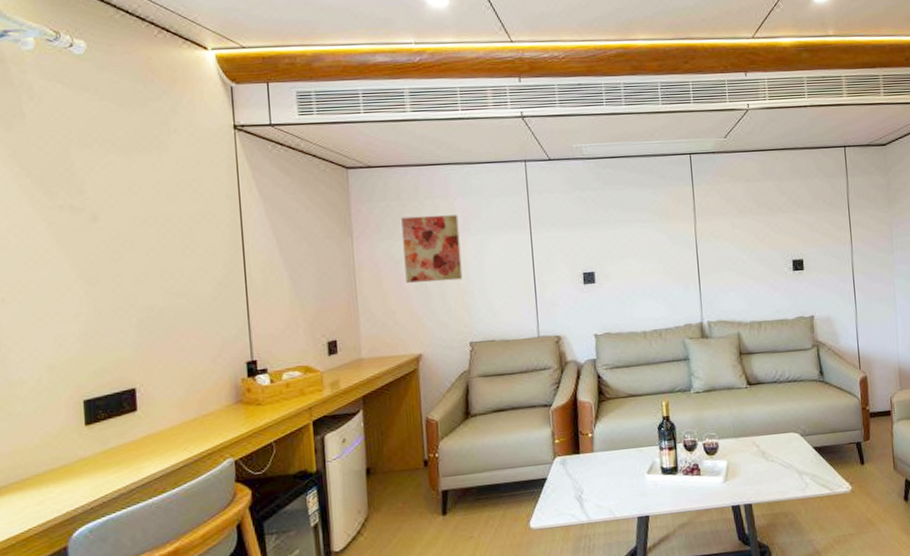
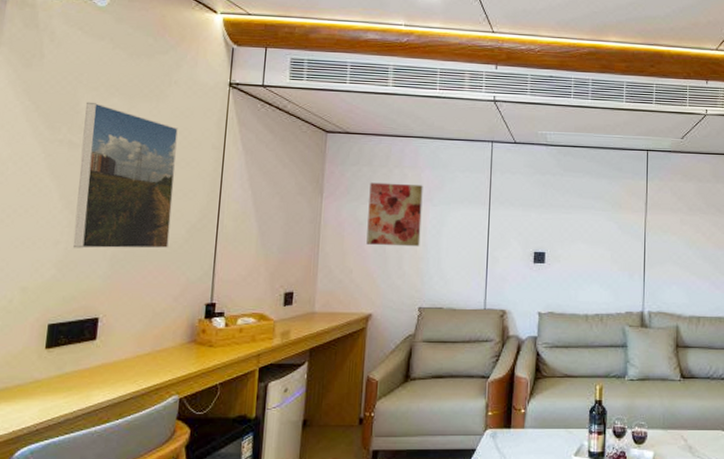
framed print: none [80,161,197,319] -> present [72,101,178,249]

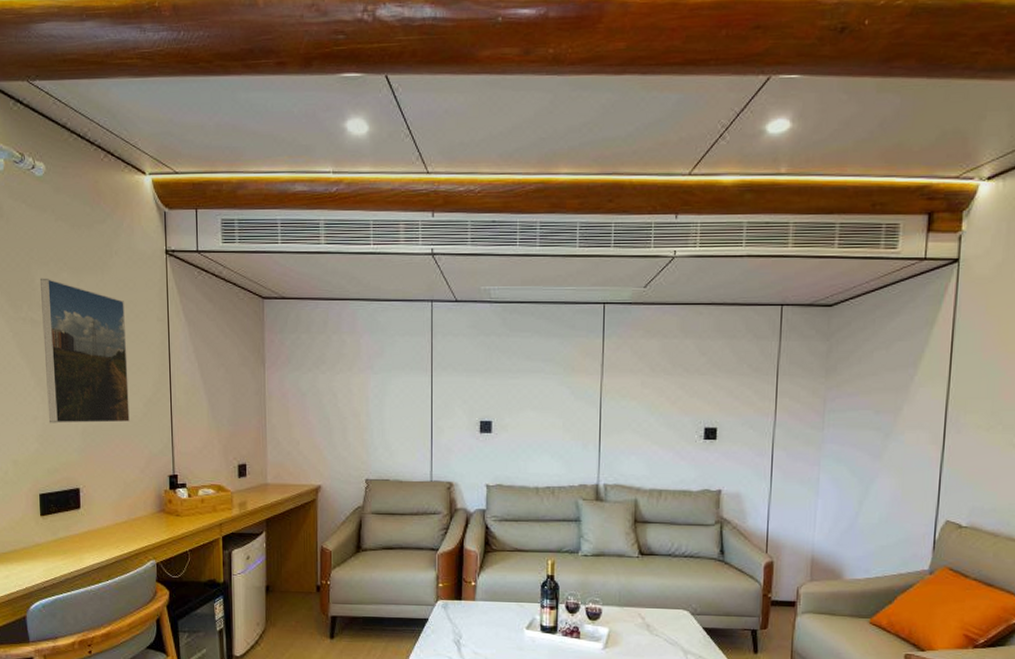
wall art: present [366,182,423,247] -> none [310,350,363,417]

